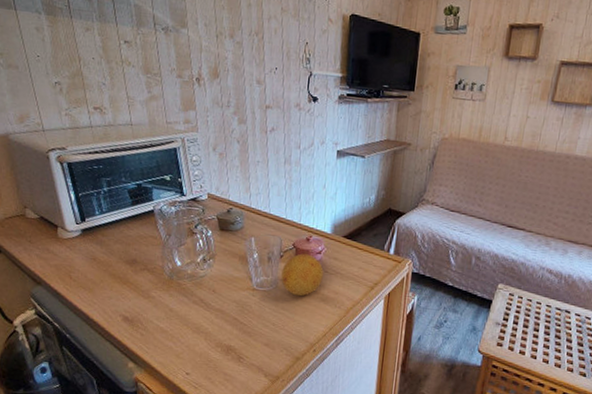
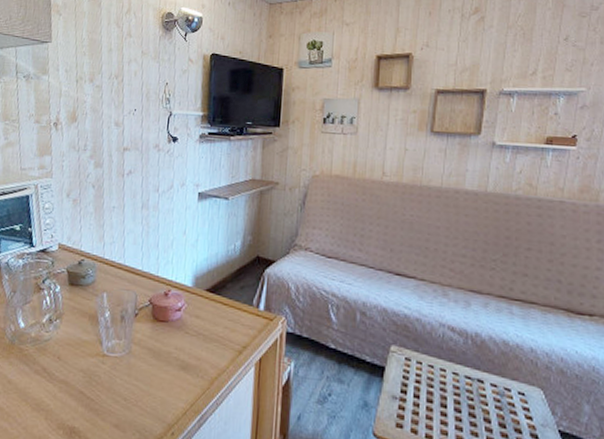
fruit: present [281,253,324,297] -> none [135,311,184,364]

